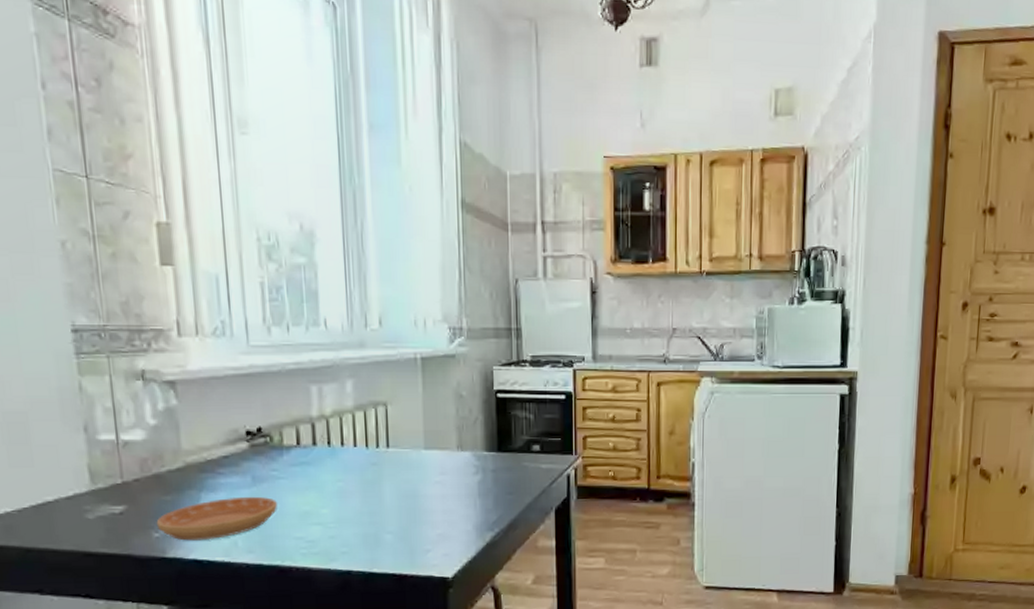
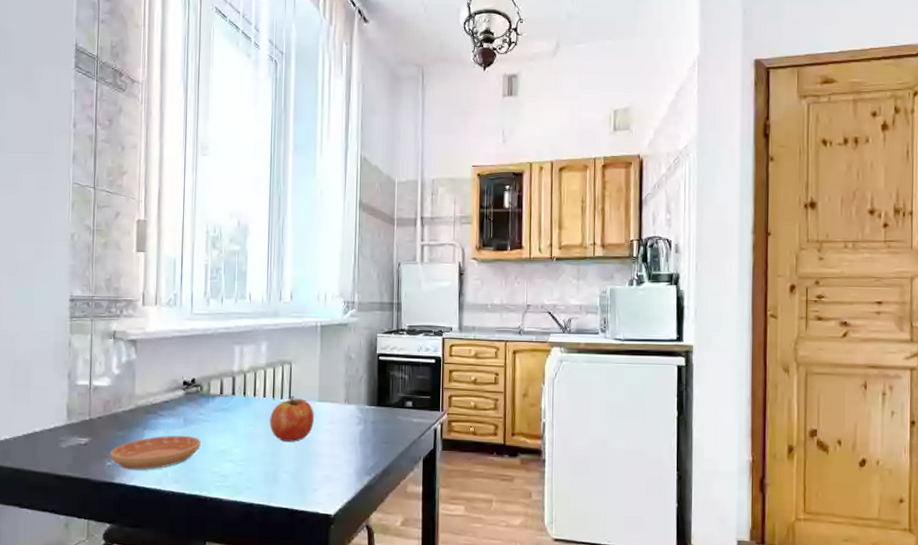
fruit: none [364,443,420,498] -> present [270,395,314,442]

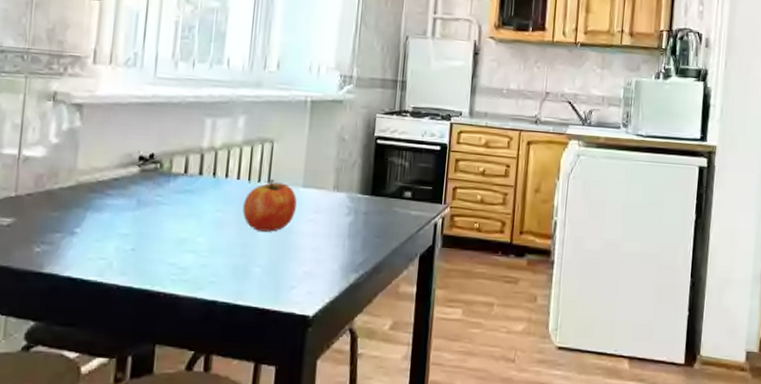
saucer: present [110,435,201,470] -> none [39,218,157,259]

